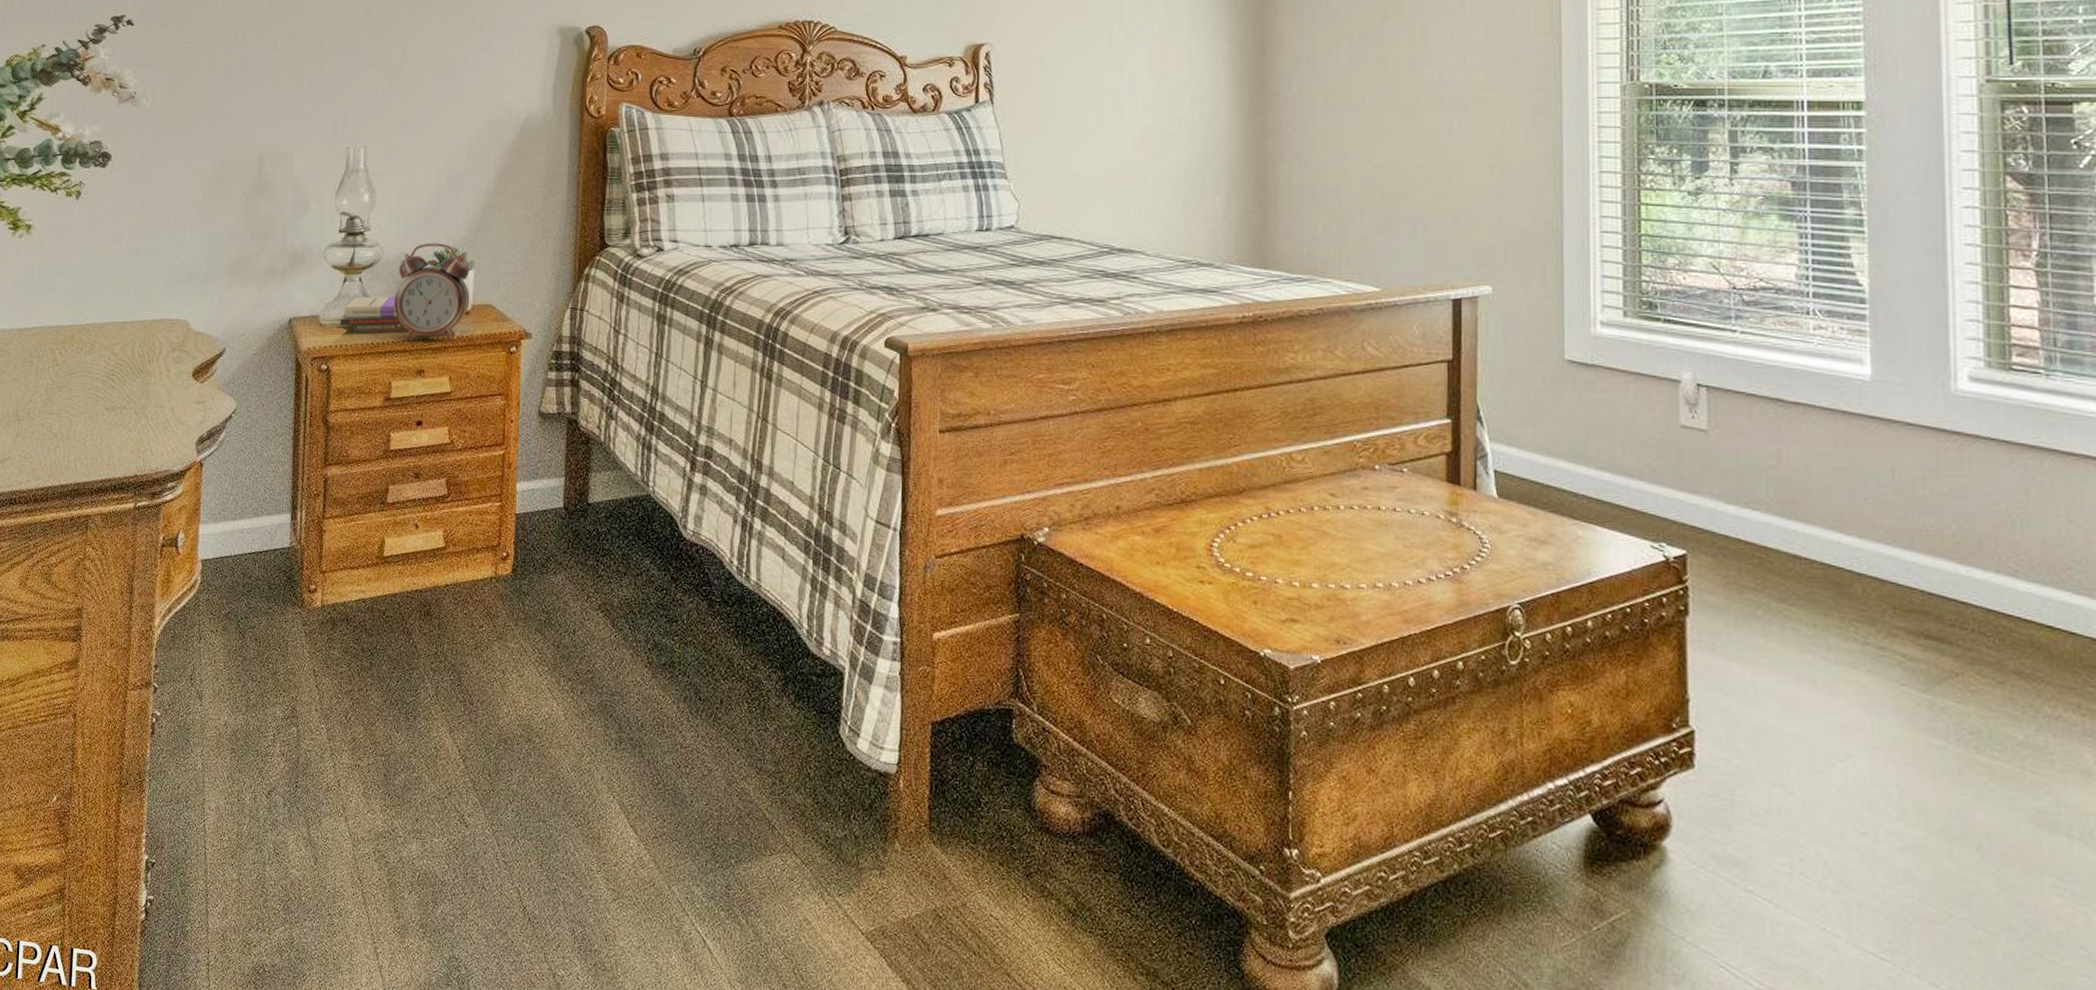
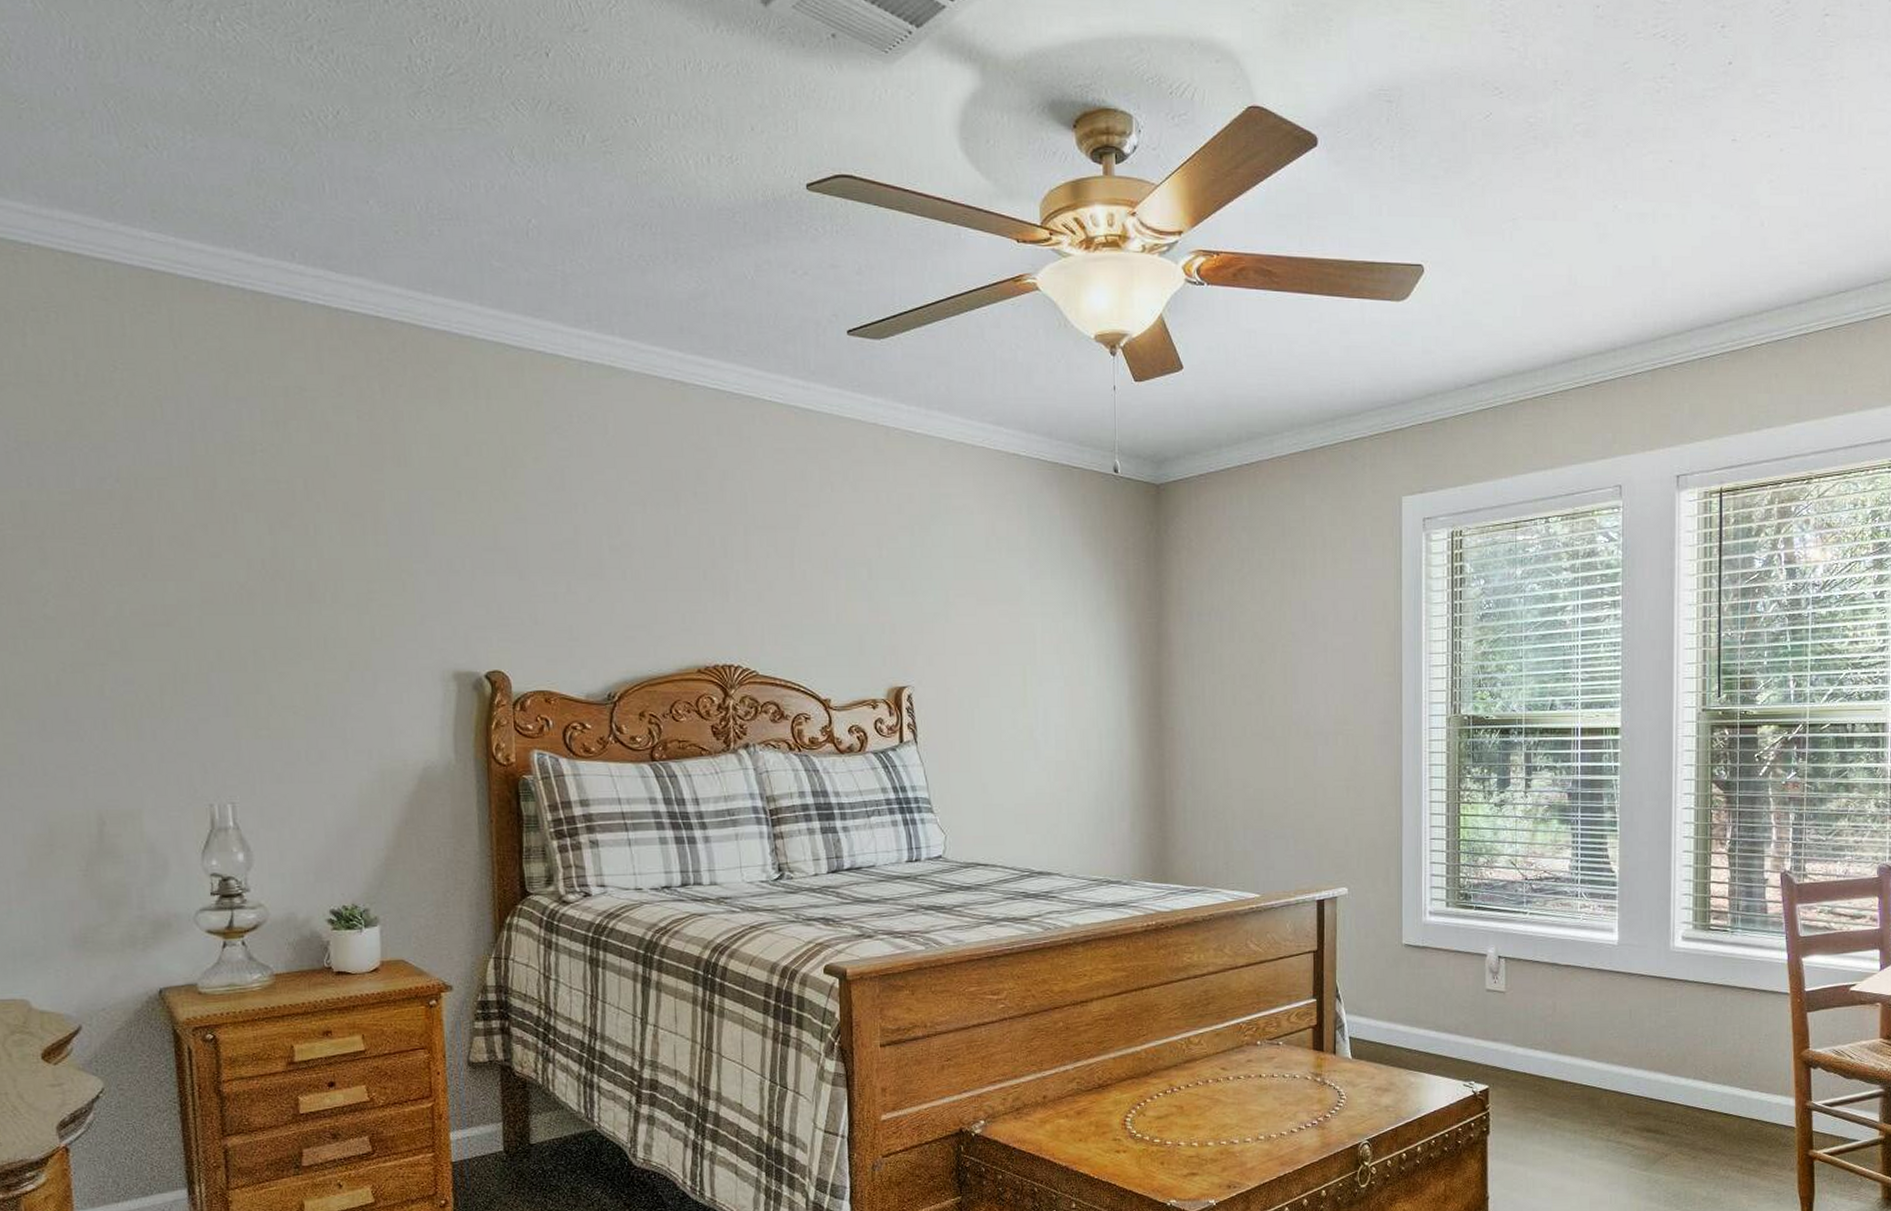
books: present [340,296,410,334] -> none [223,958,310,999]
alarm clock: present [394,243,470,341] -> none [287,900,378,1002]

